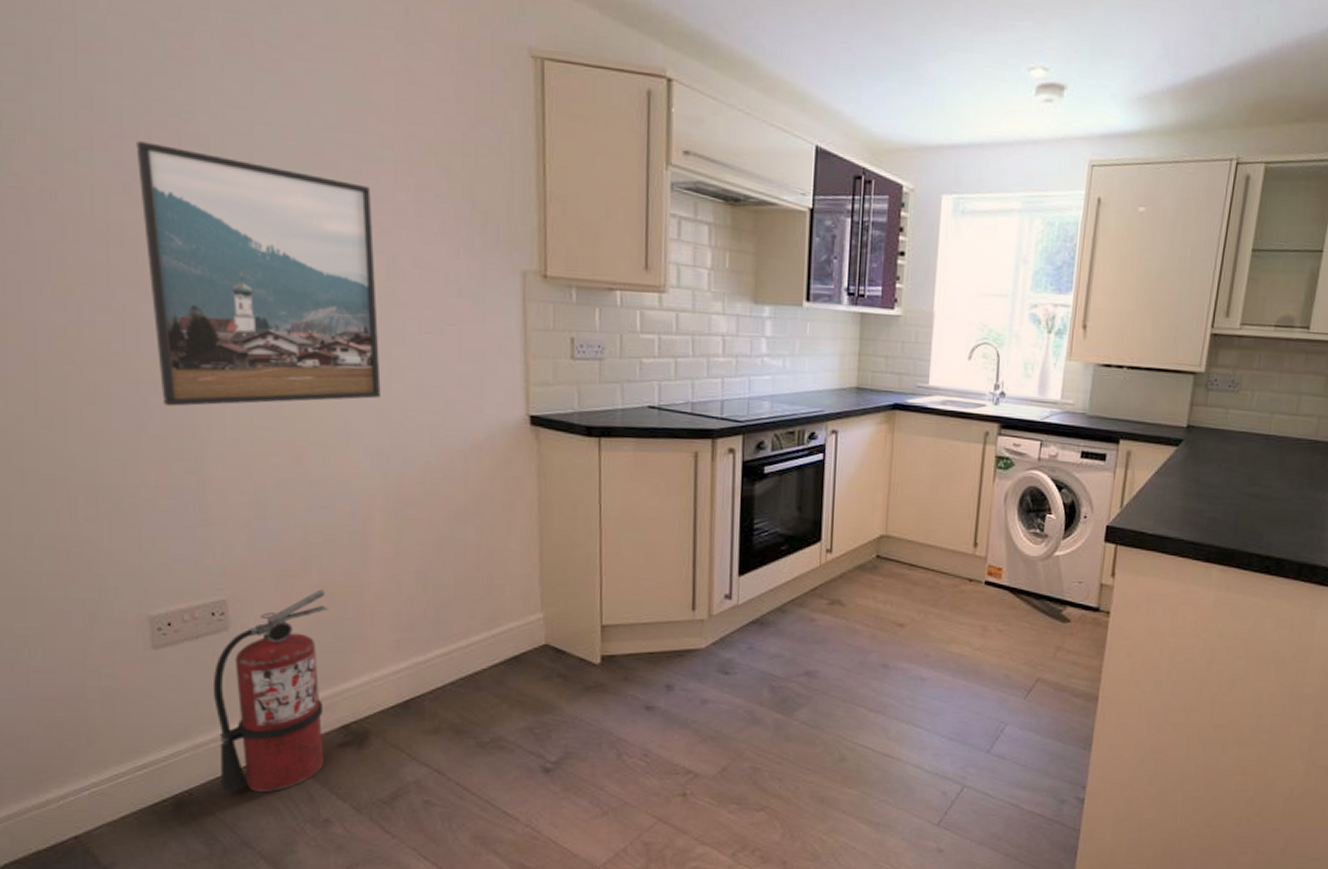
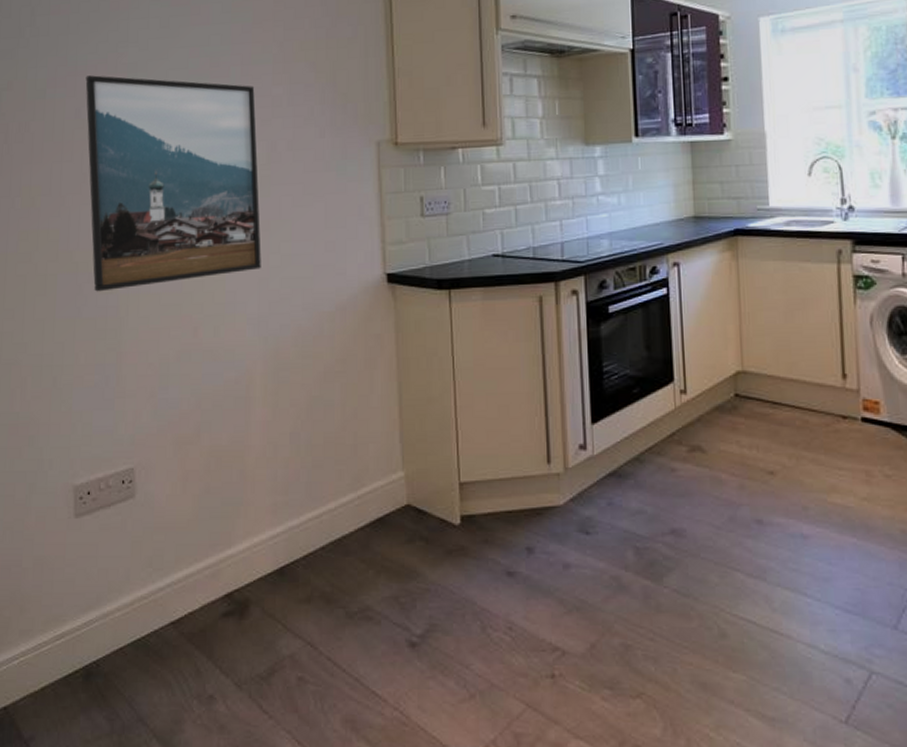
fire extinguisher: present [212,589,328,791] -> none [120,454,216,664]

